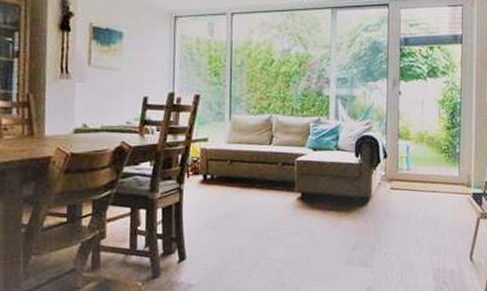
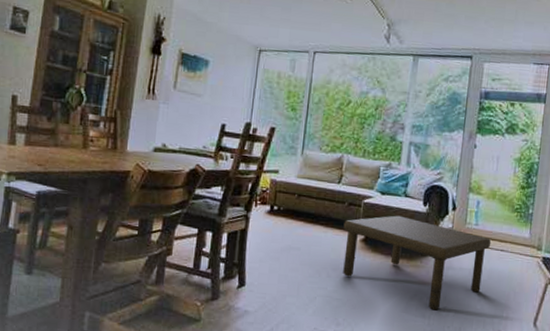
coffee table: none [279,169,424,258] -> present [343,215,491,311]

